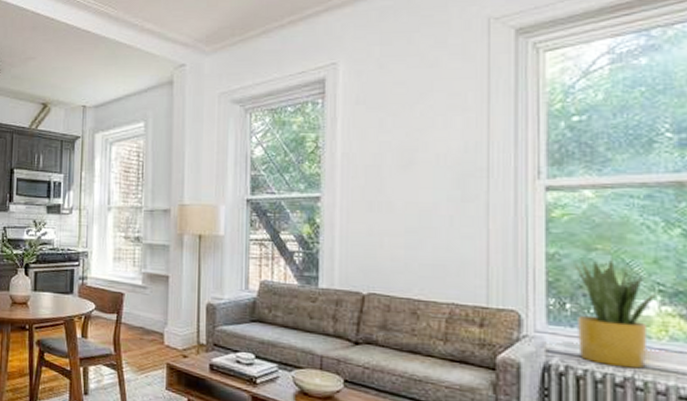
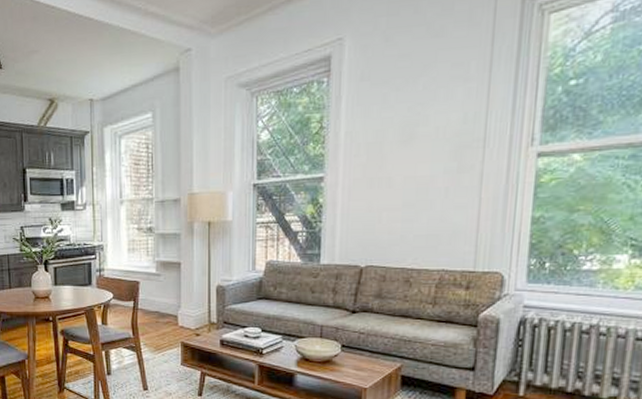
planter: present [574,257,660,369] -> none [552,217,632,317]

